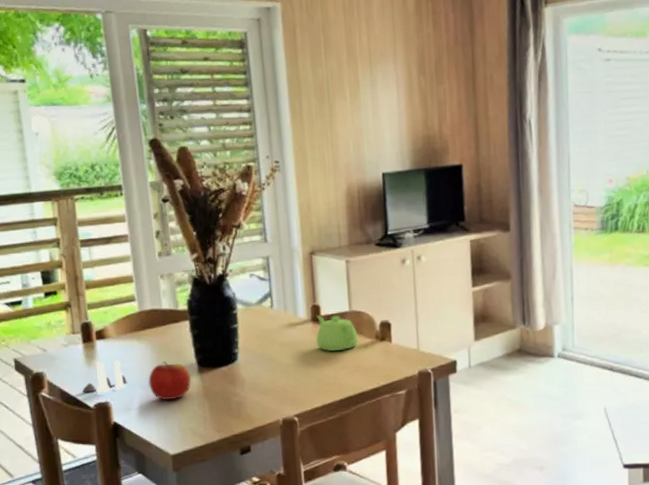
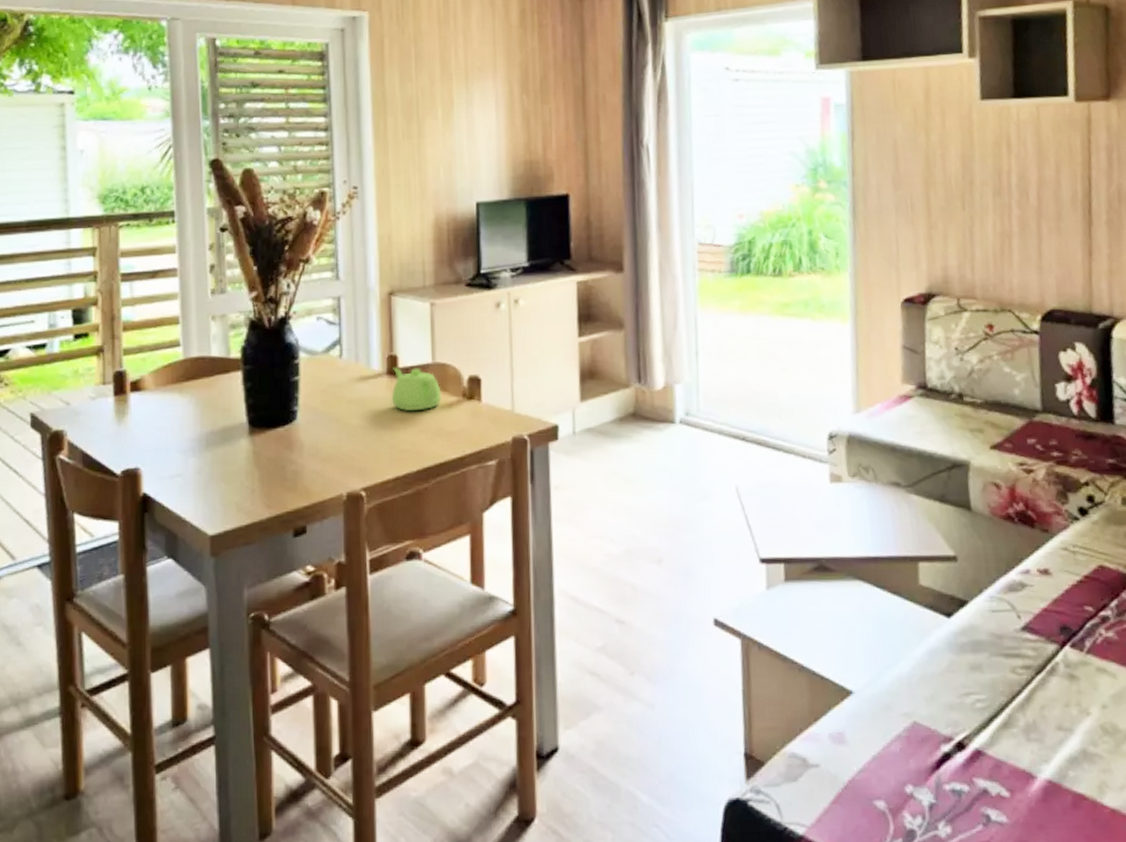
salt and pepper shaker set: present [82,360,127,393] -> none [108,417,163,457]
apple: present [148,361,191,401] -> none [189,420,239,468]

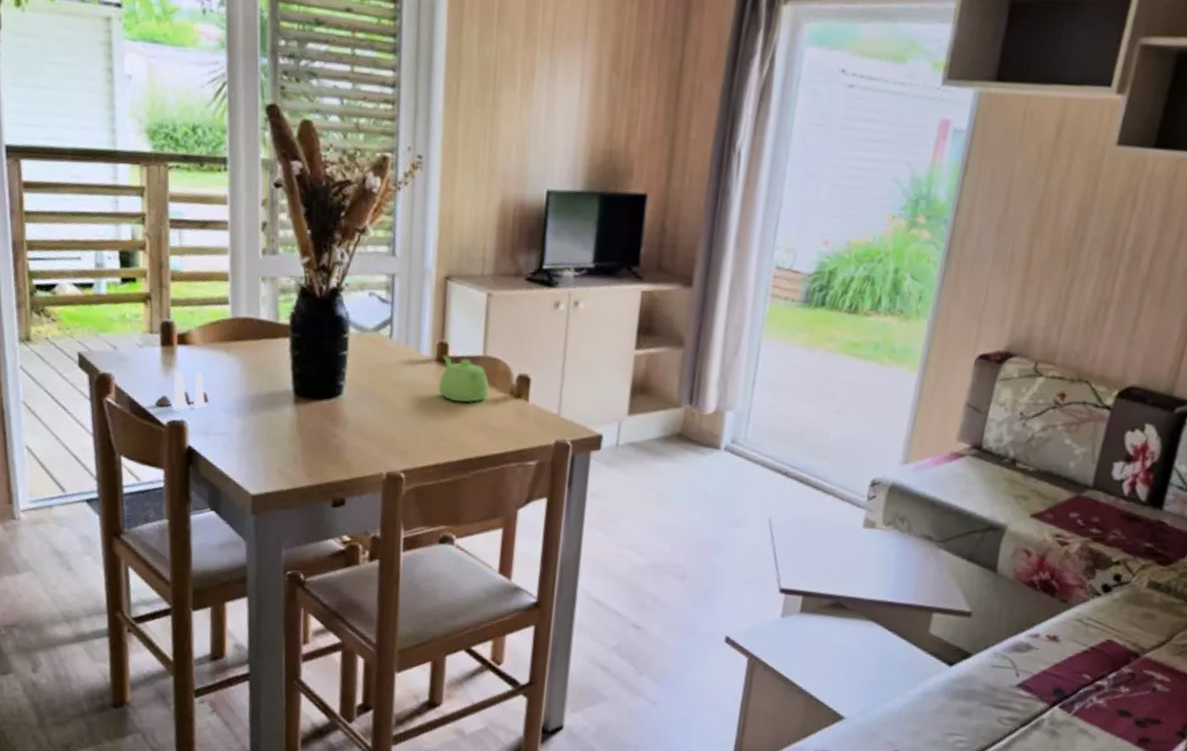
salt and pepper shaker set: none [108,417,163,457] -> present [155,371,209,410]

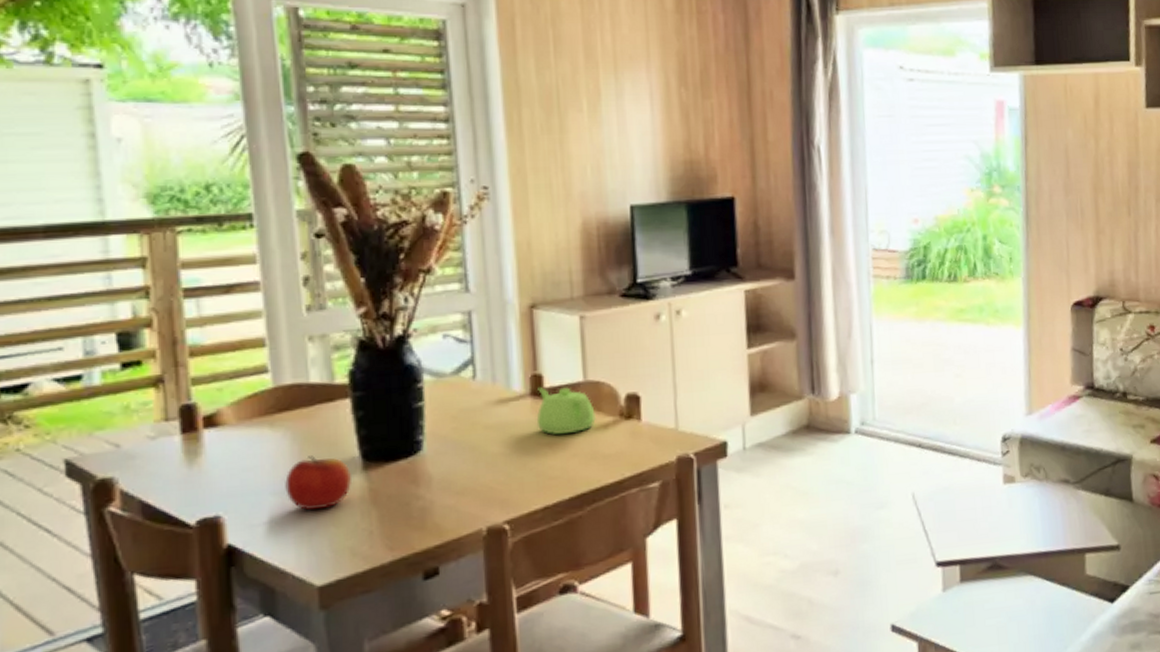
salt and pepper shaker set: present [155,371,209,410] -> none [177,456,251,505]
apple: none [234,383,285,430] -> present [285,456,351,510]

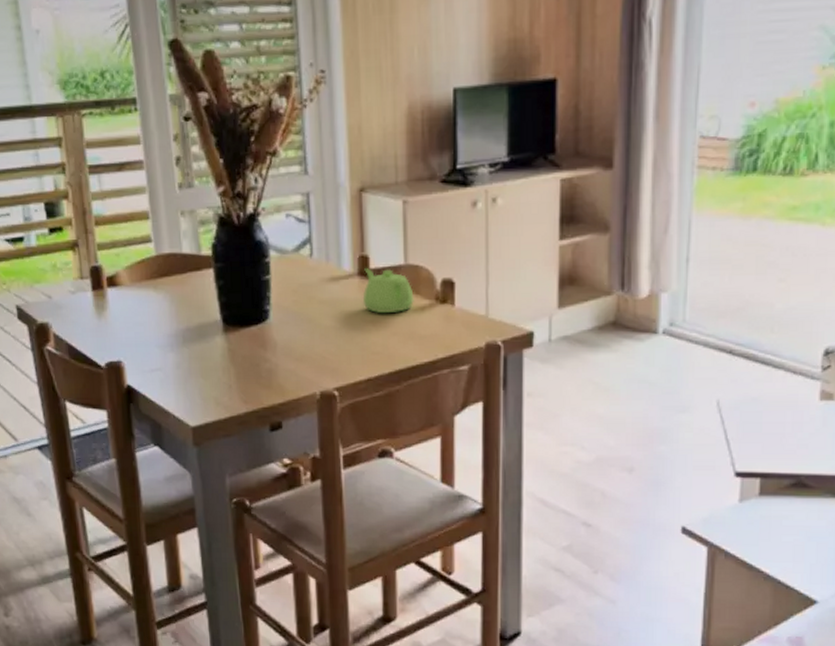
apple: present [285,456,351,510] -> none [166,317,215,363]

